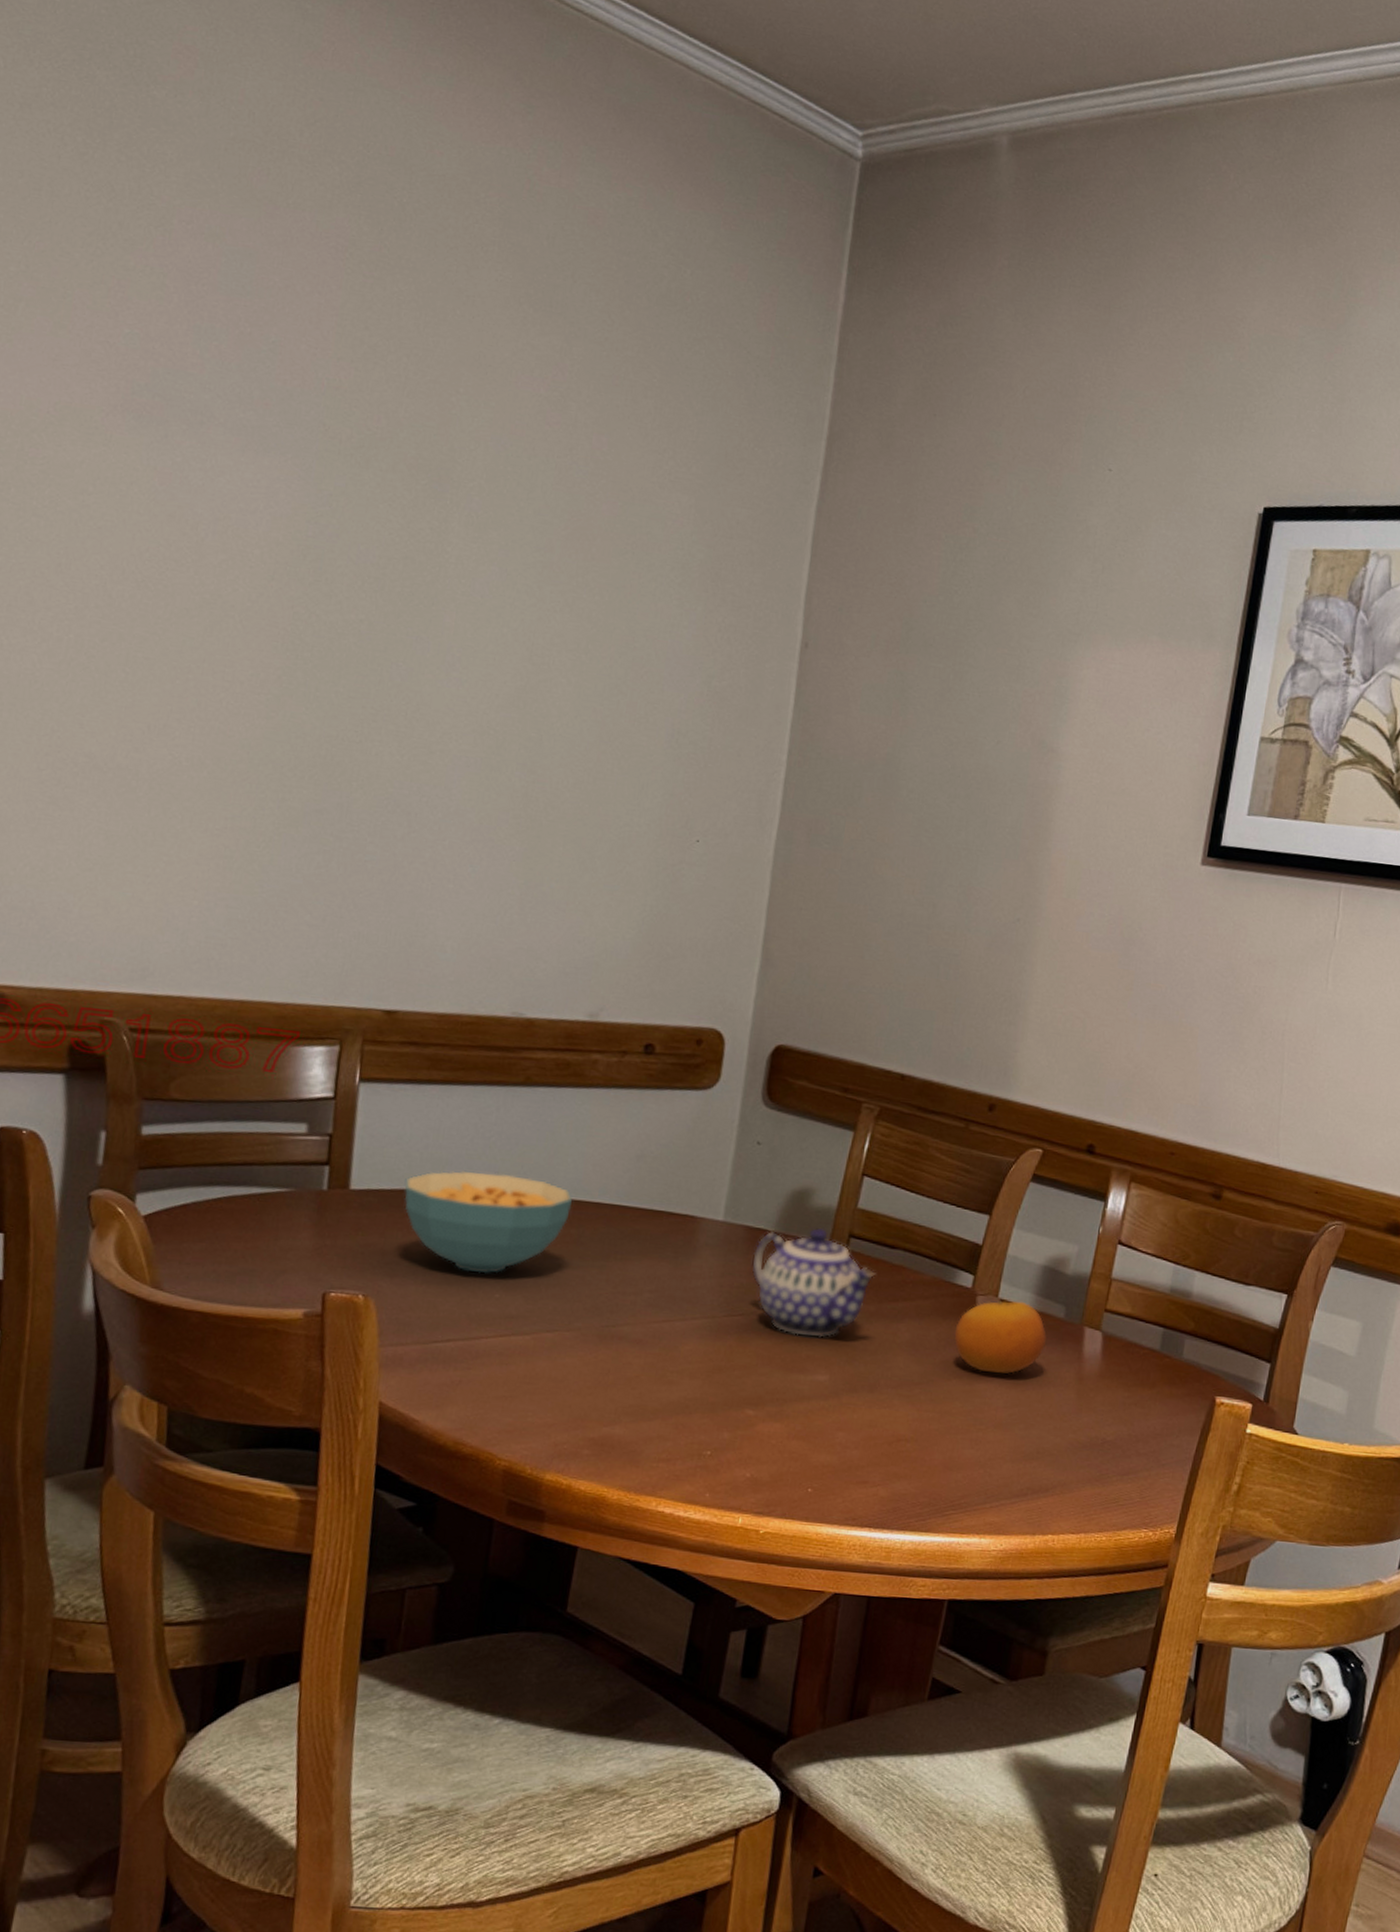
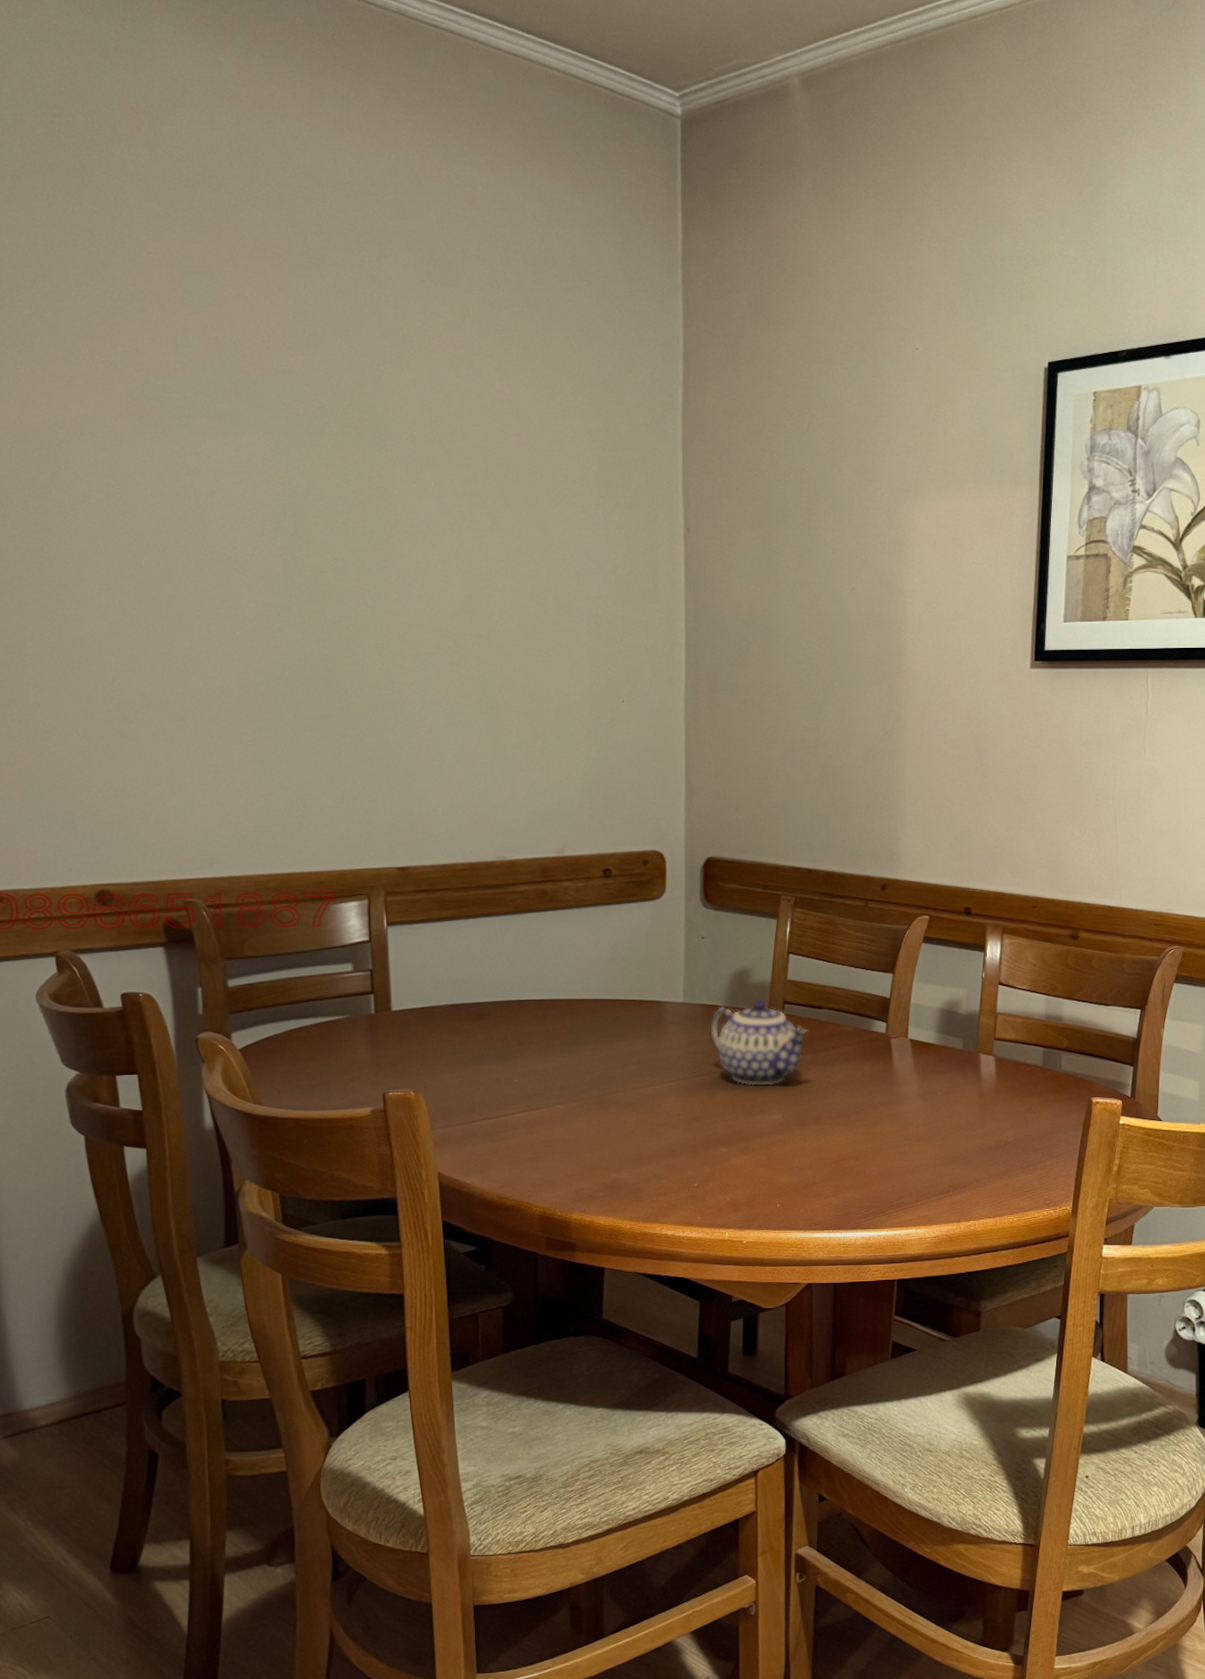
cereal bowl: present [404,1170,573,1274] -> none [433,985,564,1065]
fruit: present [954,1301,1046,1374] -> none [876,1039,950,1099]

